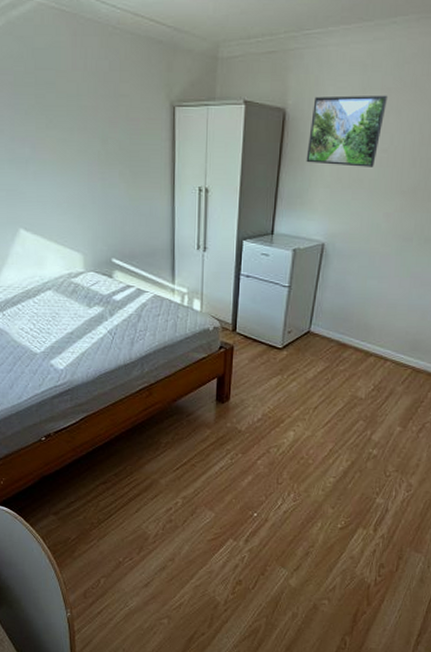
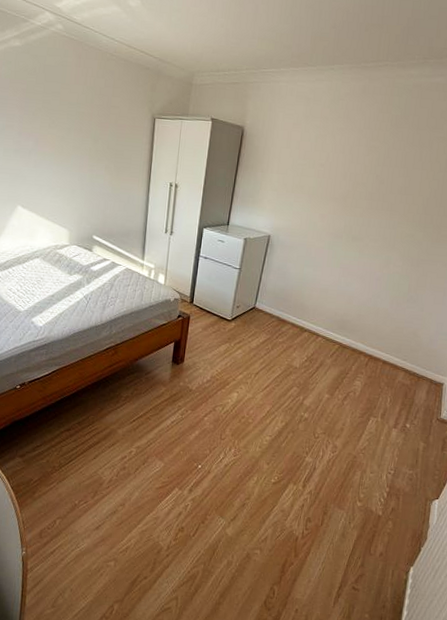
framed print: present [306,95,389,167] -> none [258,119,326,178]

